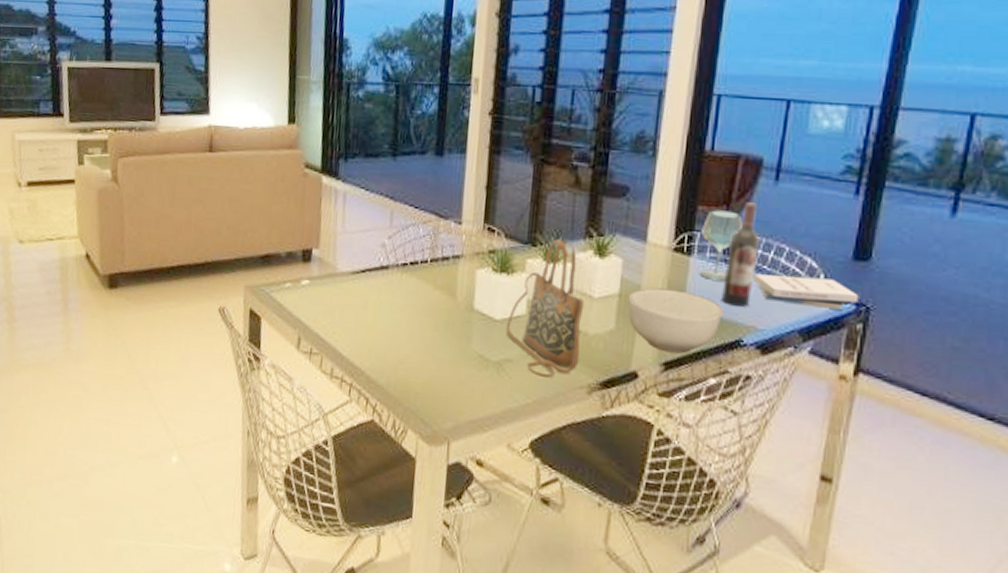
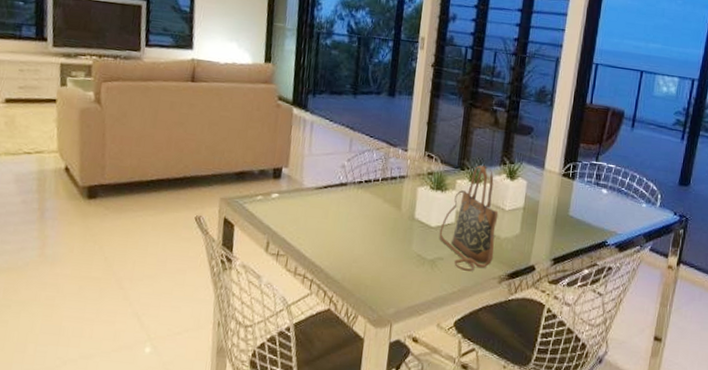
bowl: present [628,287,724,354] -> none [530,203,596,252]
wine glass: present [700,210,743,281] -> none [580,147,610,199]
wine bottle: present [721,202,760,307] -> none [594,142,620,217]
books: present [752,274,859,310] -> none [615,194,682,220]

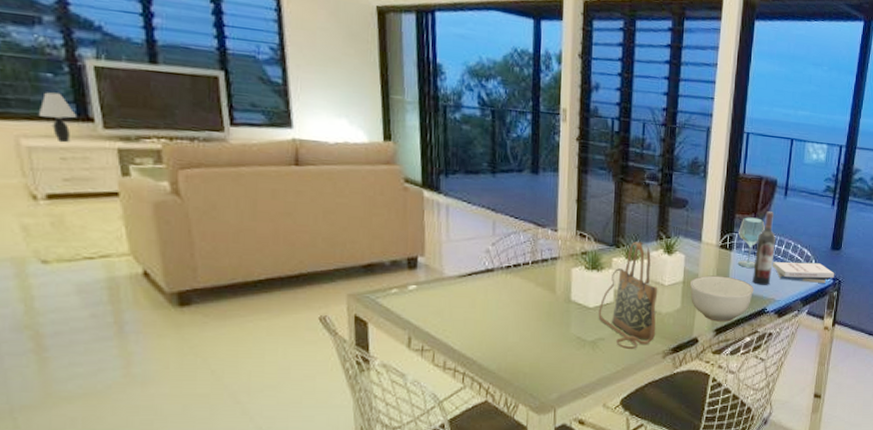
table lamp: none [10,17,35,58] -> present [40,92,76,143]
bowl: none [530,203,596,252] -> present [690,275,754,322]
wine glass: none [580,147,610,199] -> present [738,217,765,268]
wine bottle: none [594,142,620,217] -> present [752,211,776,285]
books: none [615,194,682,220] -> present [772,262,835,283]

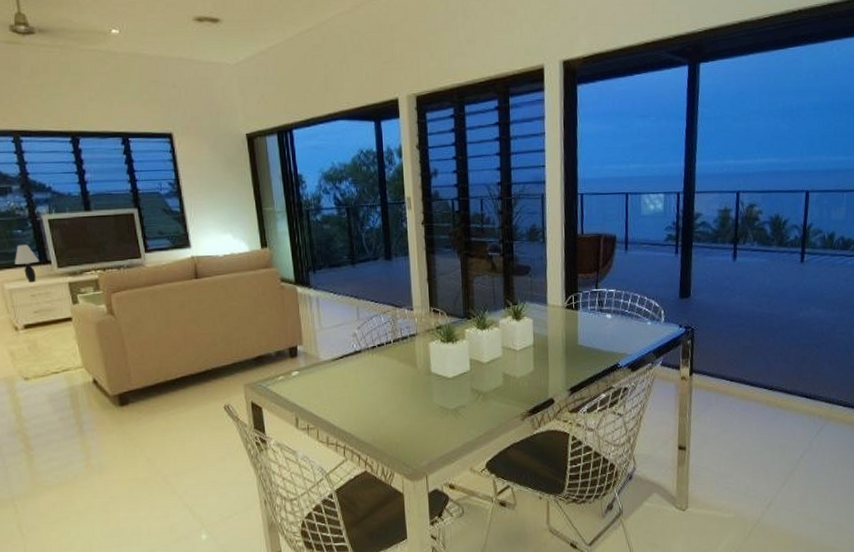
handbag: present [598,241,658,350] -> none [457,310,513,415]
bowl: present [690,275,754,322] -> none [541,335,605,381]
wine glass: present [738,217,765,268] -> none [583,275,609,325]
wine bottle: present [752,211,776,285] -> none [601,267,621,341]
books: present [772,262,835,283] -> none [620,313,687,334]

